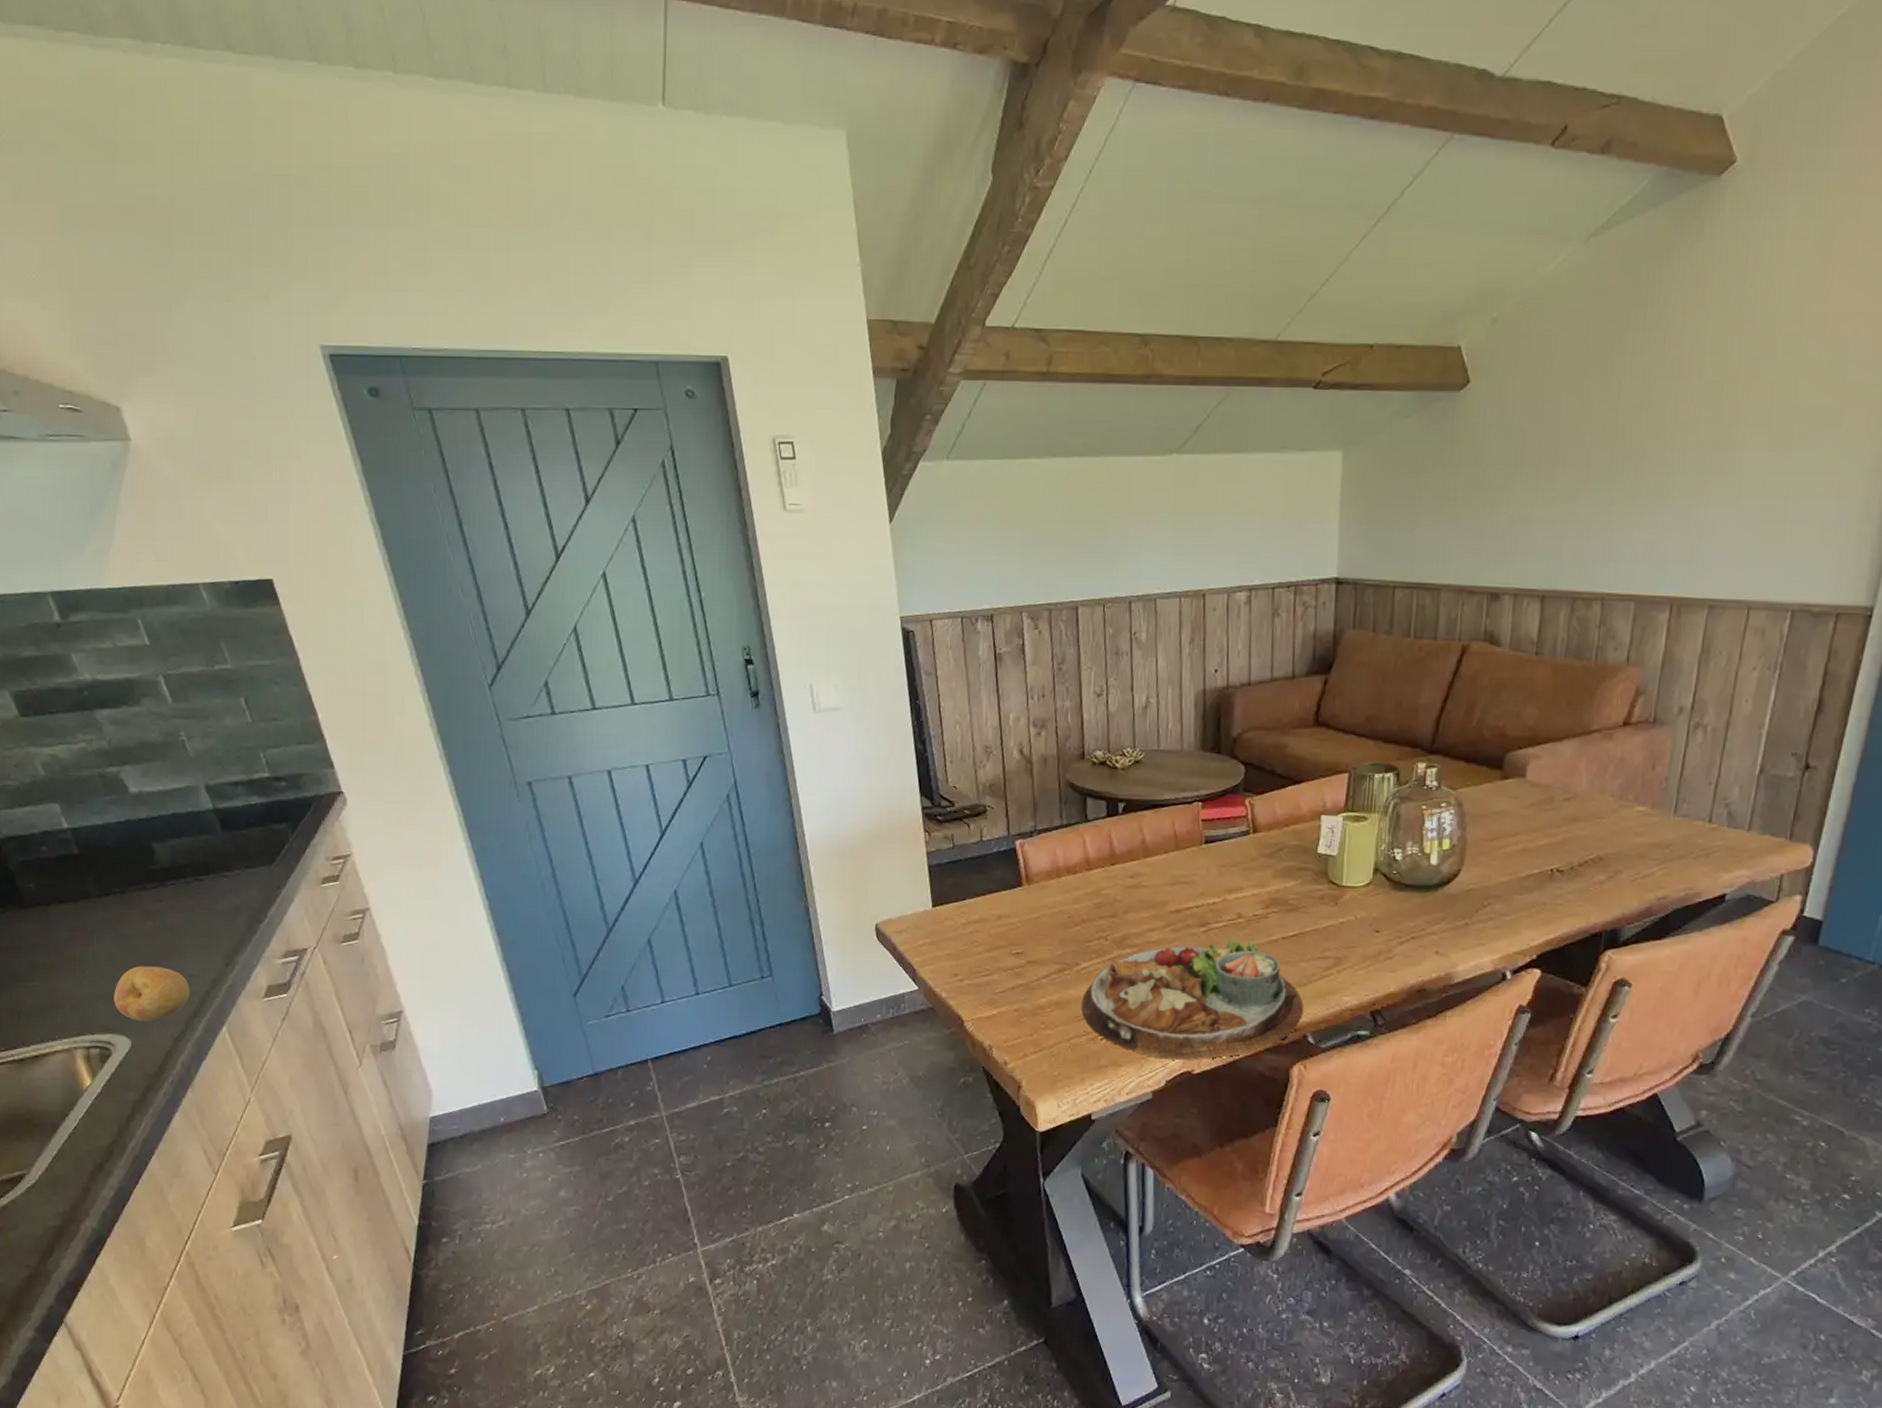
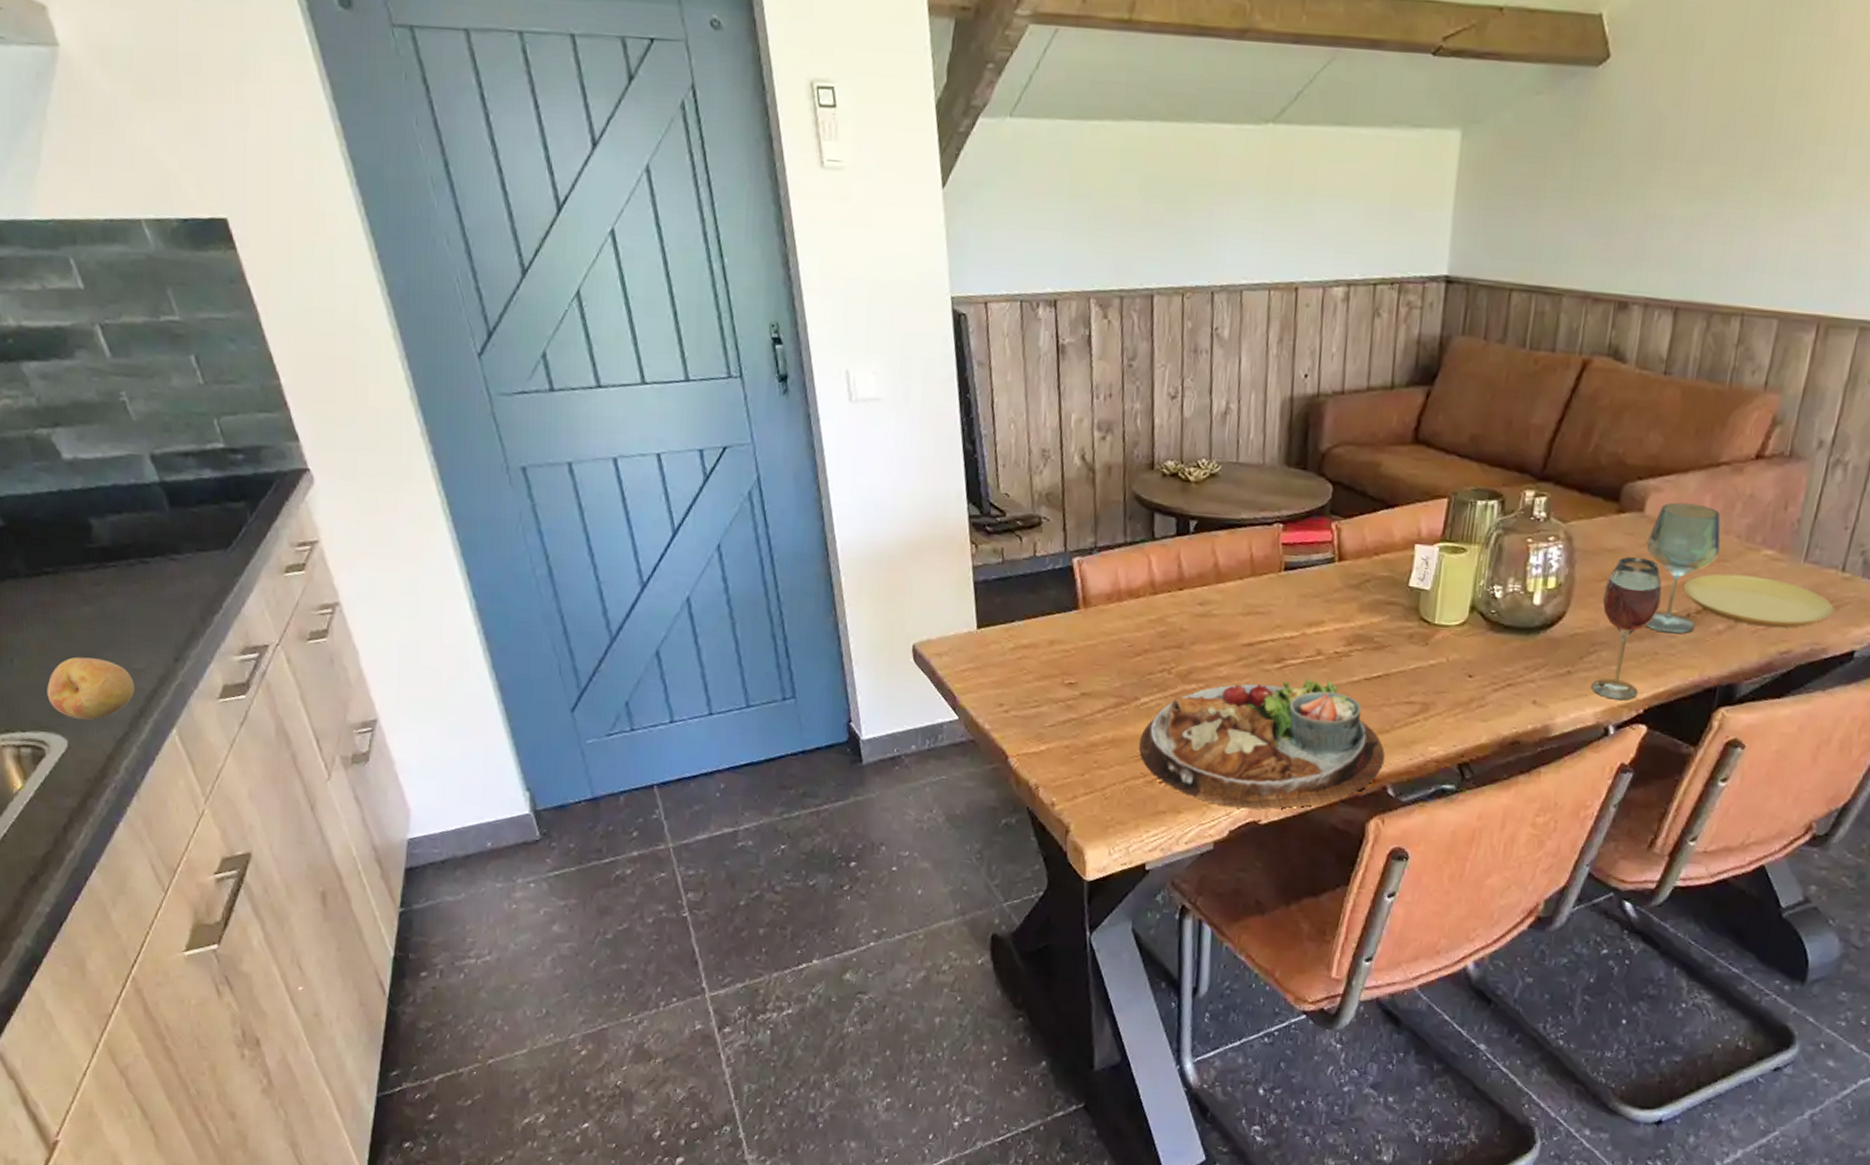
wineglass: none [1488,818,1547,948] -> present [1591,557,1663,700]
wine glass: none [1529,767,1597,886] -> present [1645,502,1721,634]
plate: none [1566,829,1703,876] -> present [1684,573,1833,628]

